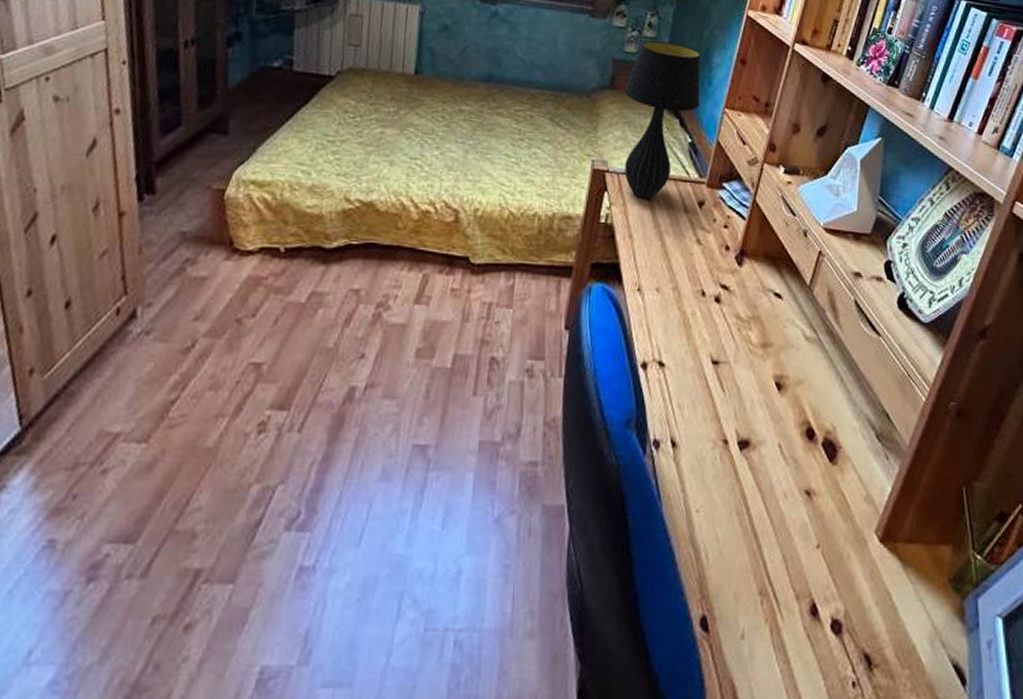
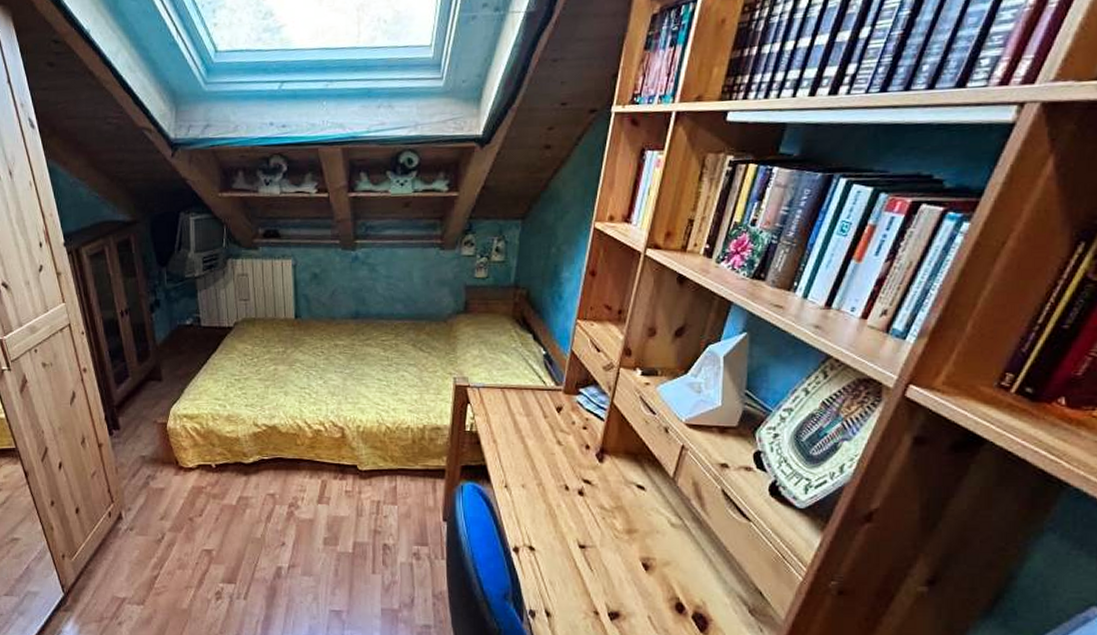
table lamp: present [624,40,701,199] -> none [478,264,552,408]

